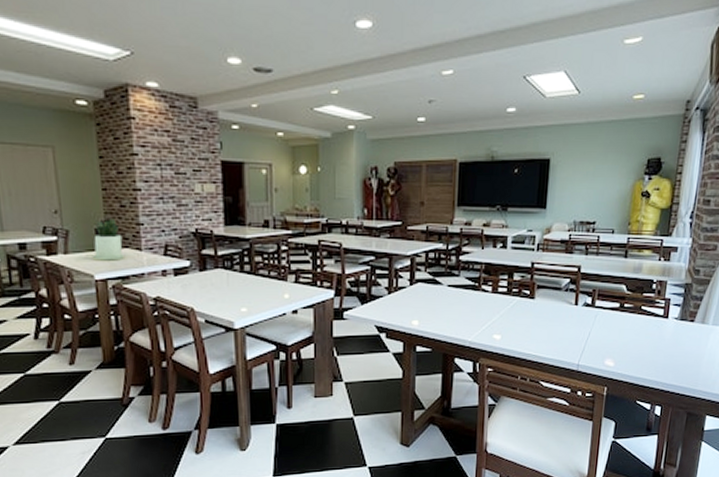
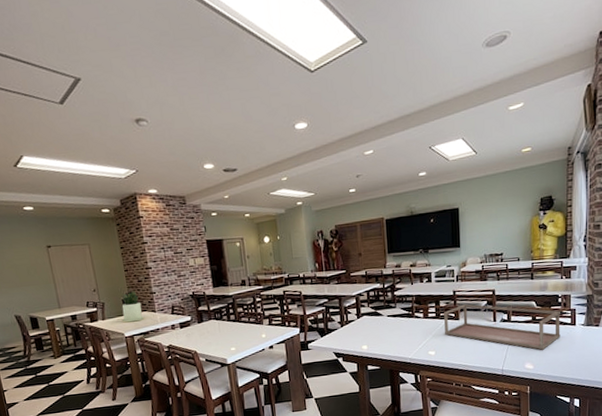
tray: none [514,280,653,345] -> present [444,304,560,350]

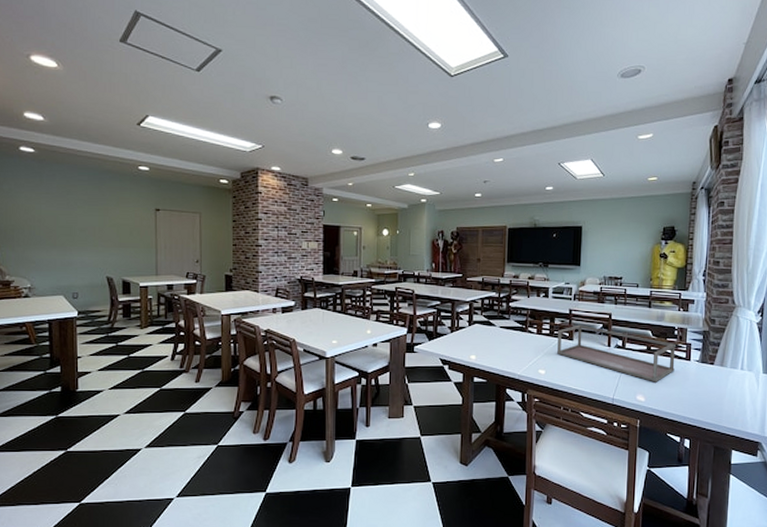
planter: present [120,291,145,323] -> none [221,267,246,300]

